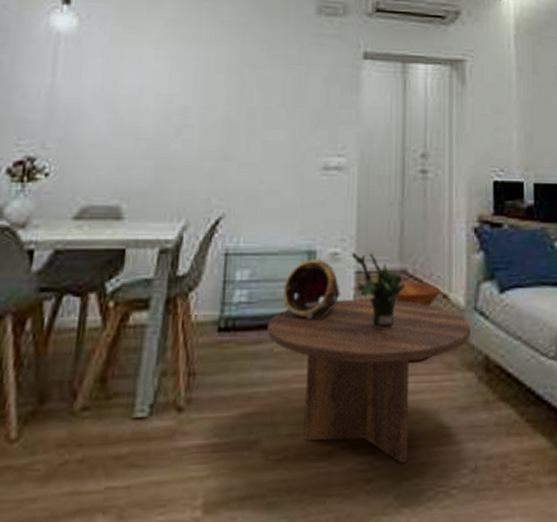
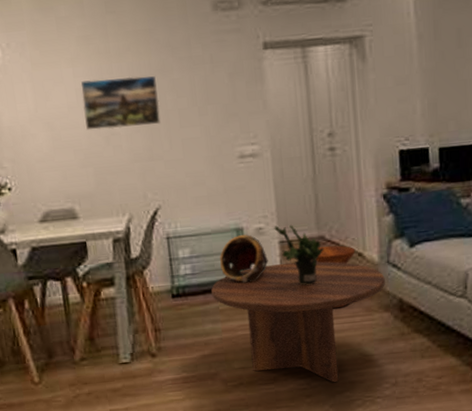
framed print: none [156,64,245,122] -> present [80,75,161,131]

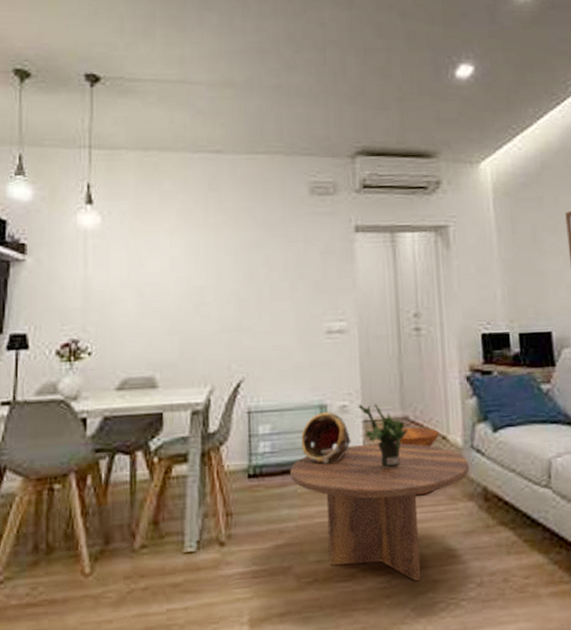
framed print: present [80,75,161,131] -> none [175,249,252,299]

